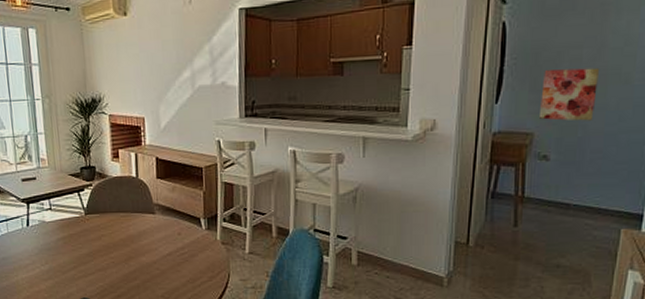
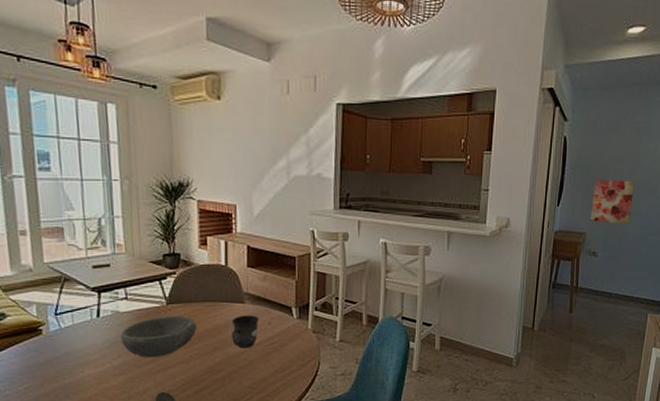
bowl: none [47,225,113,264] -> present [120,315,198,358]
mug: none [144,226,170,258] -> present [232,315,260,349]

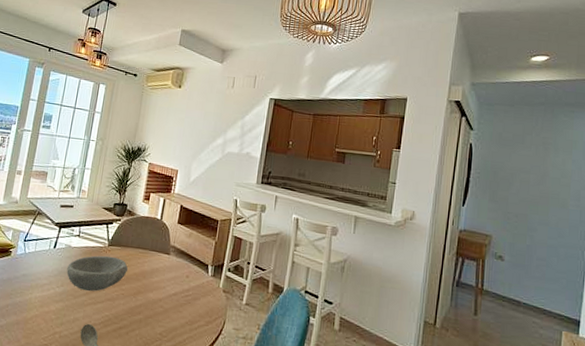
mug: present [232,315,260,349] -> none [153,265,180,297]
wall art: present [591,180,634,224] -> none [497,186,542,233]

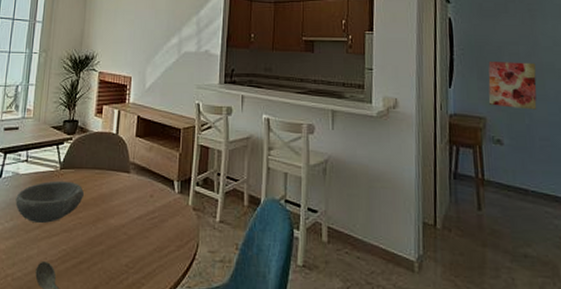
wall art: none [497,186,542,233] -> present [488,62,537,110]

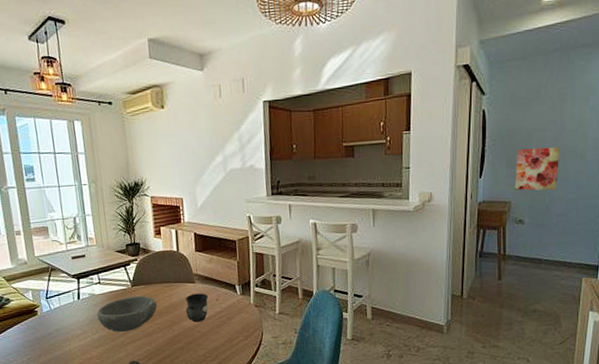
mug: none [114,186,142,222] -> present [186,293,209,323]

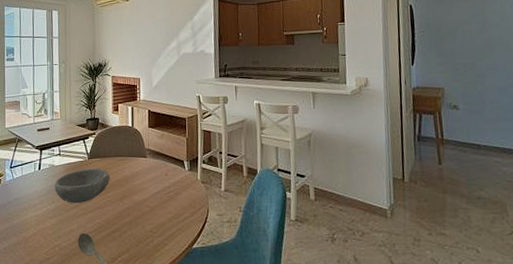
mug: present [186,293,209,323] -> none [137,168,158,197]
wall art: present [515,146,560,191] -> none [445,38,488,79]

